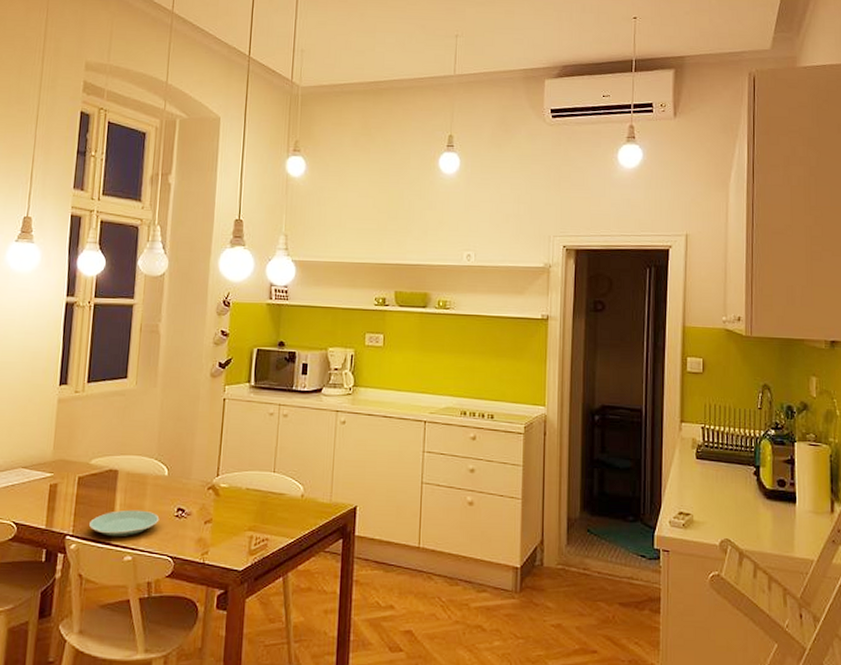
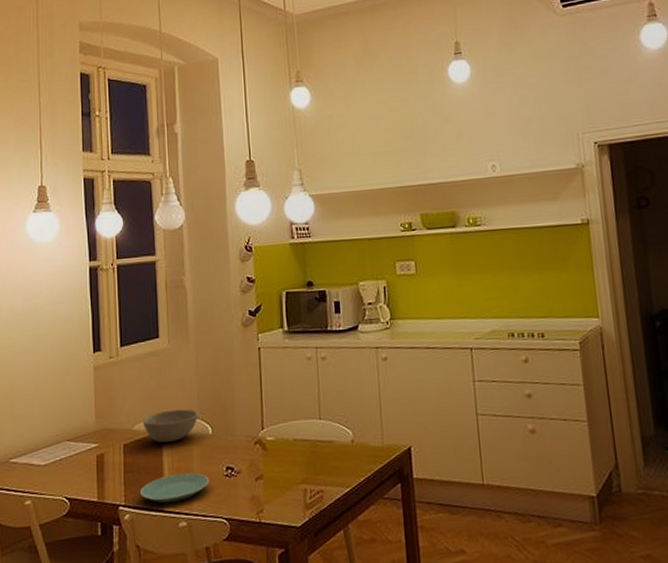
bowl: none [101,448,157,480] -> present [143,409,198,444]

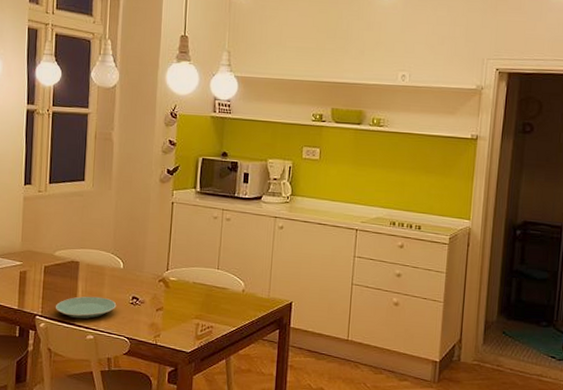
bowl: present [143,409,198,444] -> none [63,243,113,270]

